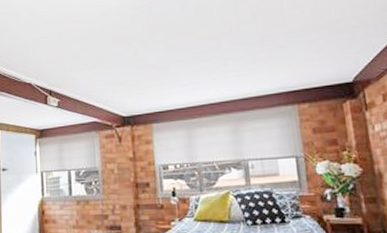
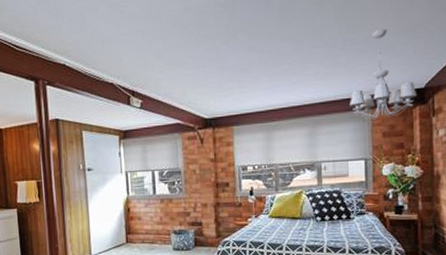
chandelier: none [274,25,346,116] -> present [350,28,418,120]

